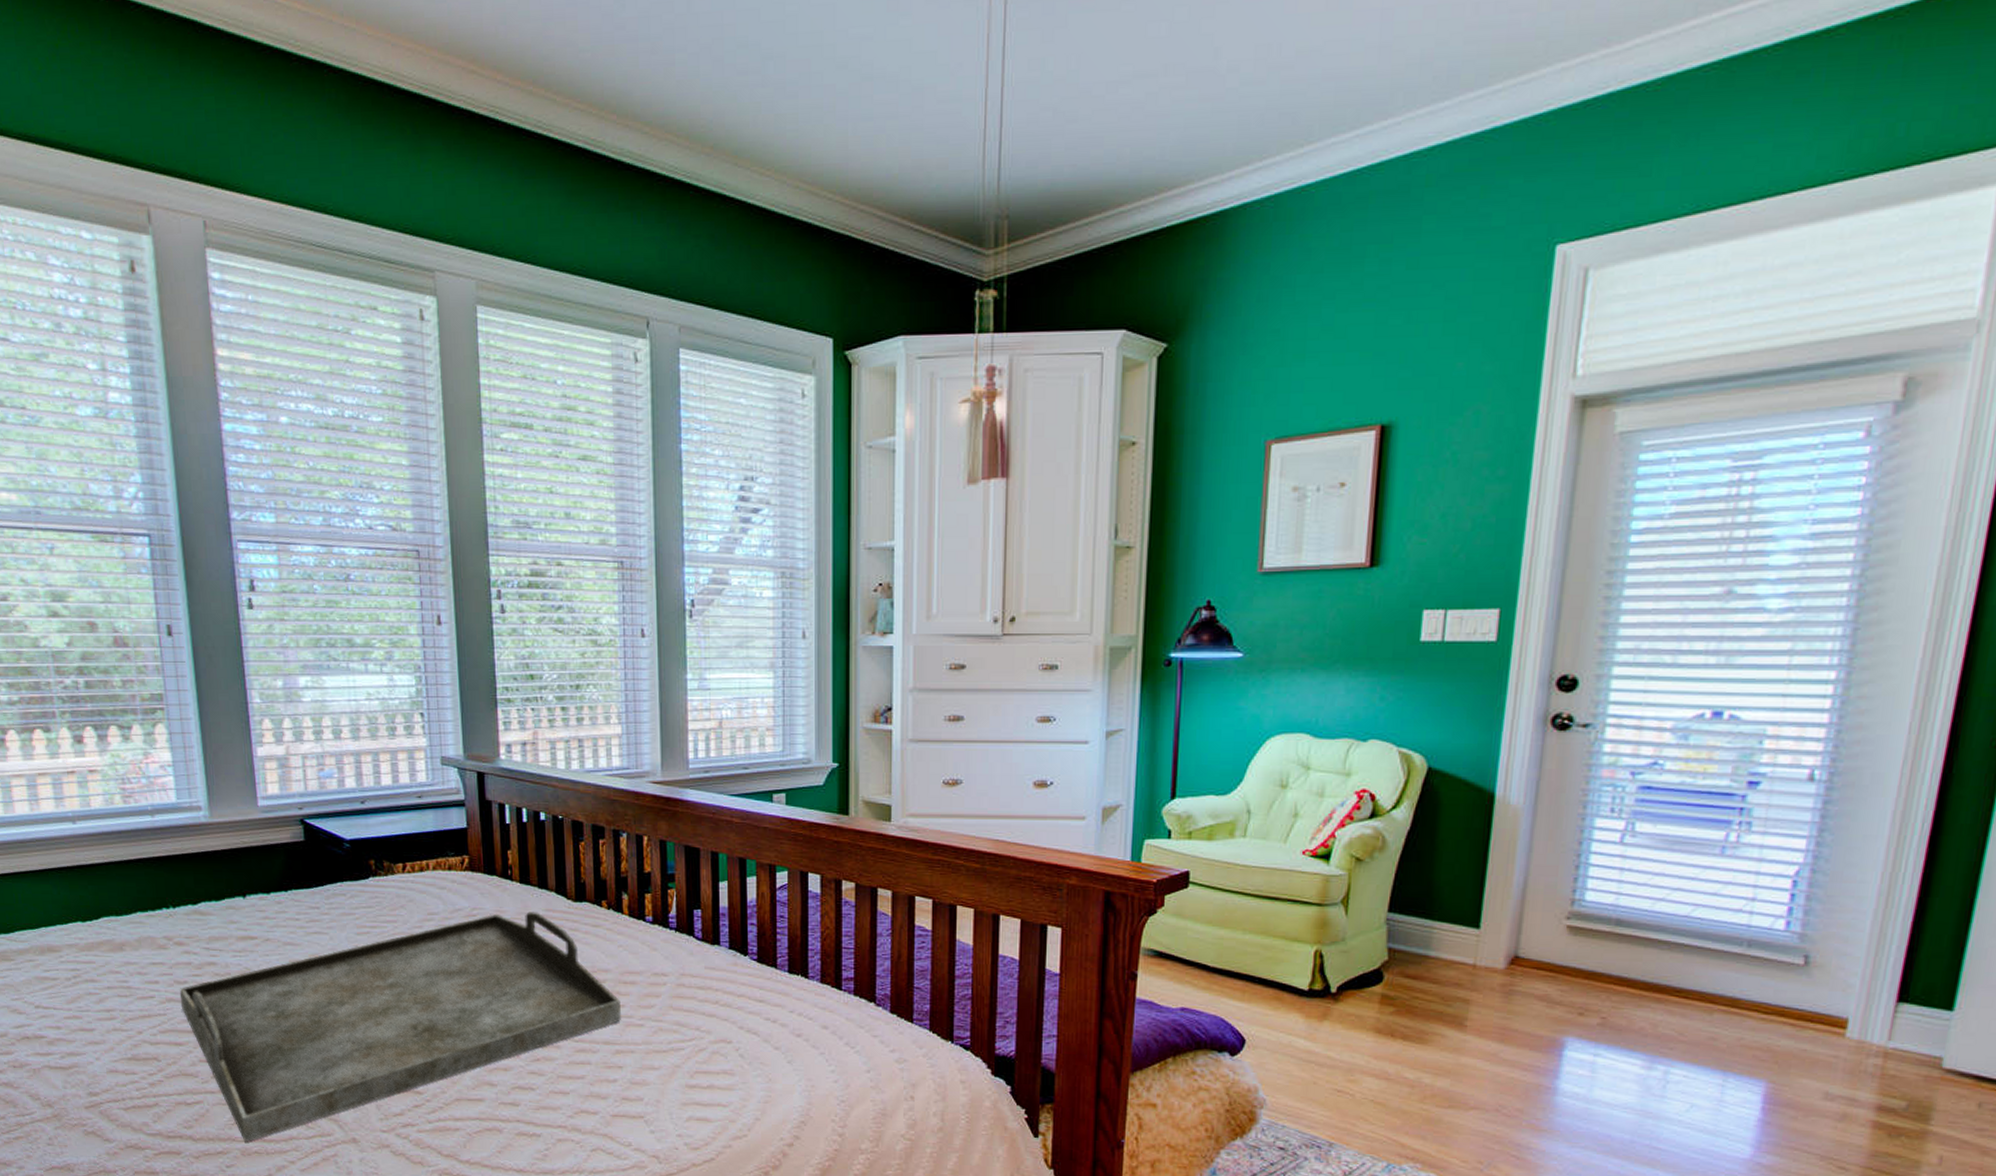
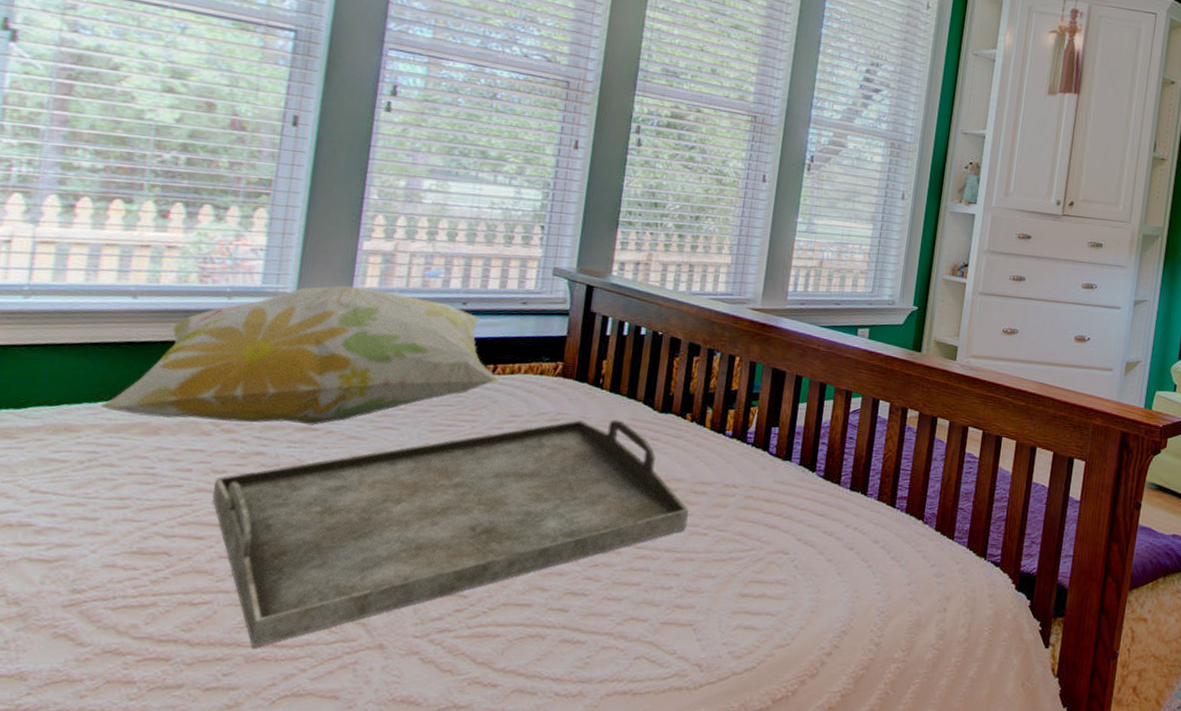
decorative pillow: none [72,794,411,936] -> present [101,285,500,425]

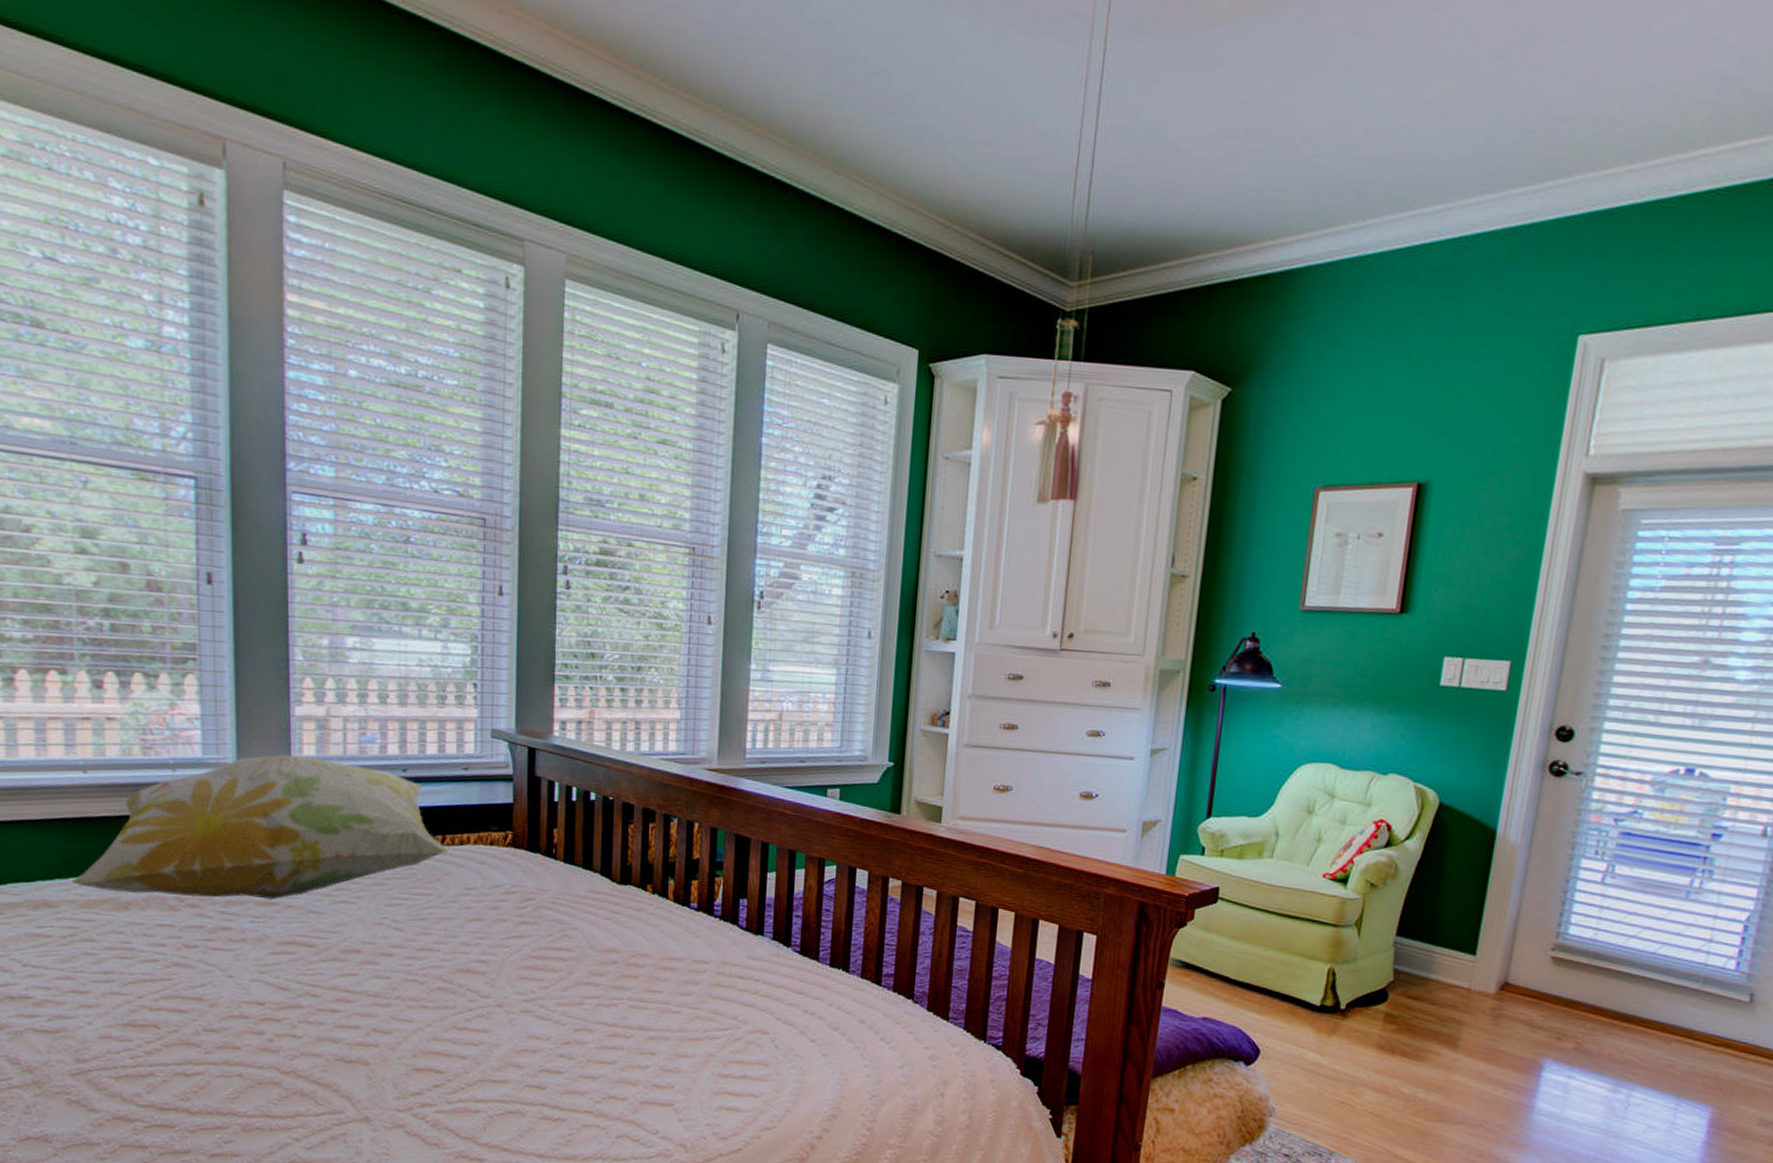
serving tray: present [212,419,689,648] -> none [188,892,659,1118]

